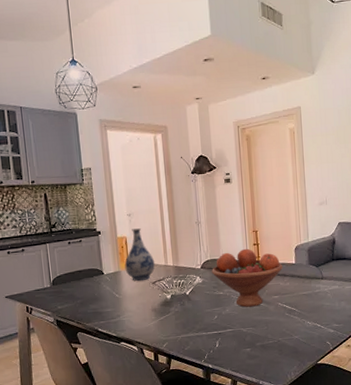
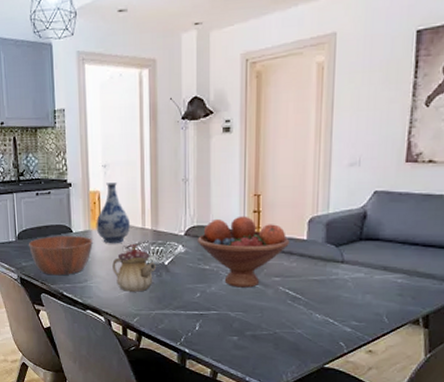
bowl: none [63,277,123,315] -> present [29,236,93,276]
teapot: none [141,279,180,322] -> present [112,243,157,292]

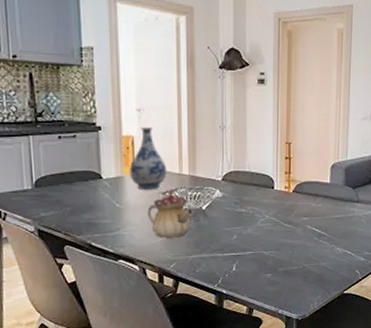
bowl: present [29,236,93,276] -> none [49,183,126,226]
fruit bowl: present [198,216,289,288] -> none [234,162,316,228]

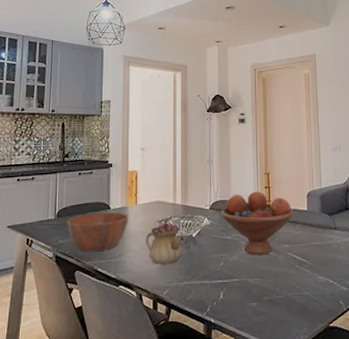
bowl: none [49,183,126,226] -> present [67,212,129,252]
vase: present [129,127,168,190] -> none [132,163,164,219]
fruit bowl: none [234,162,316,228] -> present [221,191,294,255]

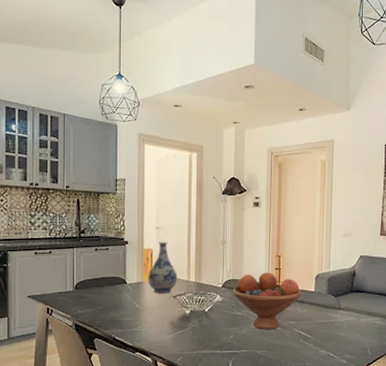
bowl: present [67,212,129,252] -> none [86,287,144,322]
vase: none [132,163,164,219] -> present [148,242,178,294]
teapot: present [146,218,186,264] -> none [161,293,199,335]

